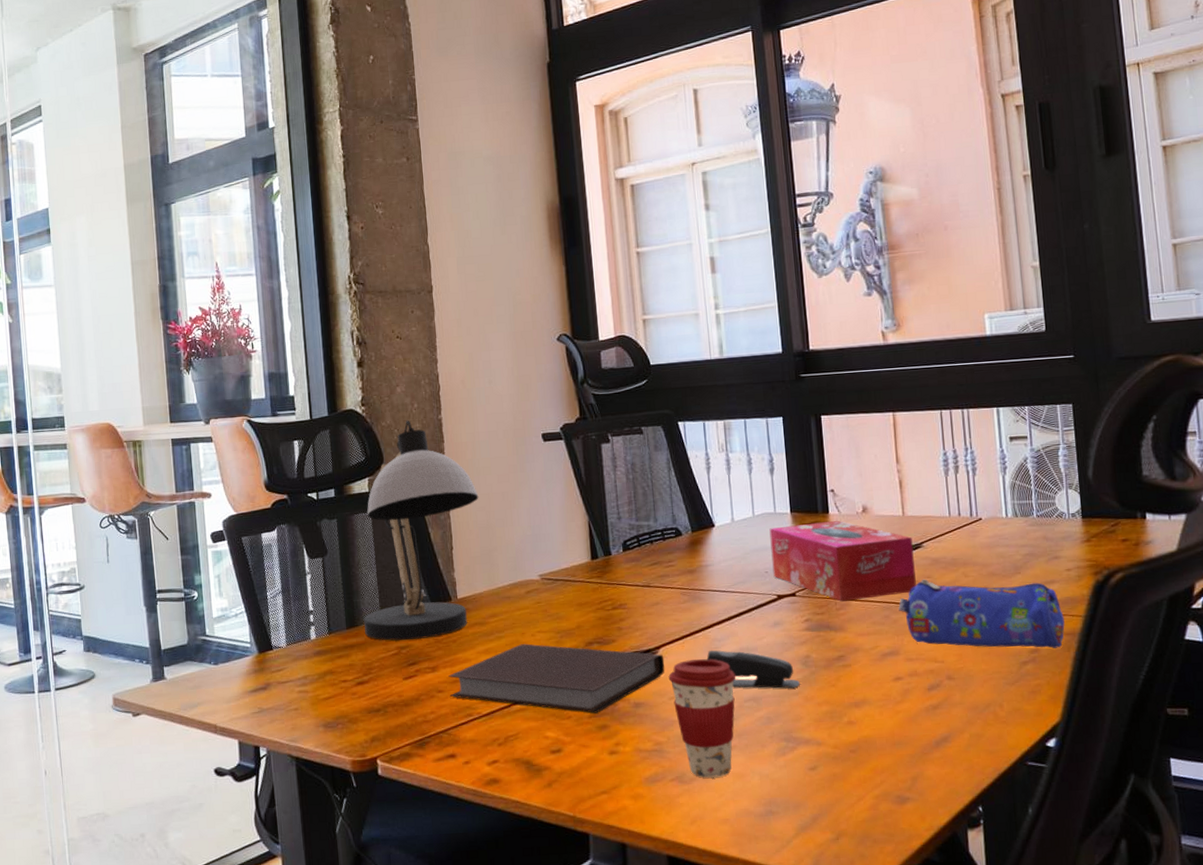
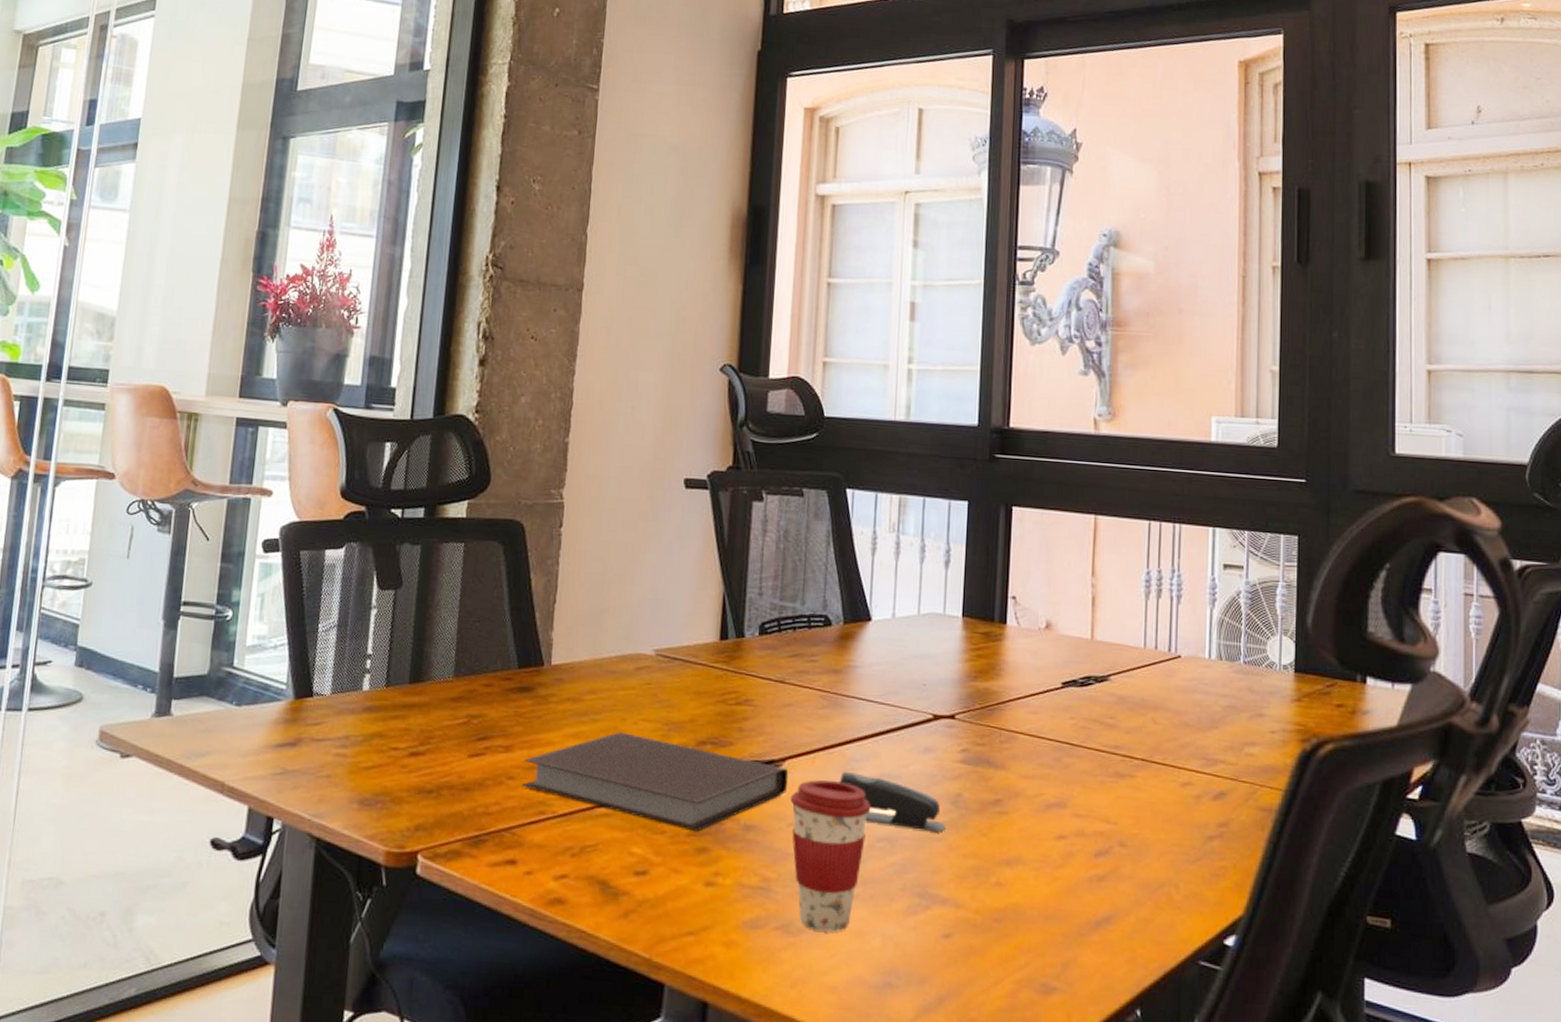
desk lamp: present [364,420,479,641] -> none [431,437,598,709]
tissue box: present [769,520,916,602] -> none [932,632,1099,734]
pencil case: present [898,579,1065,648] -> none [1072,719,1261,825]

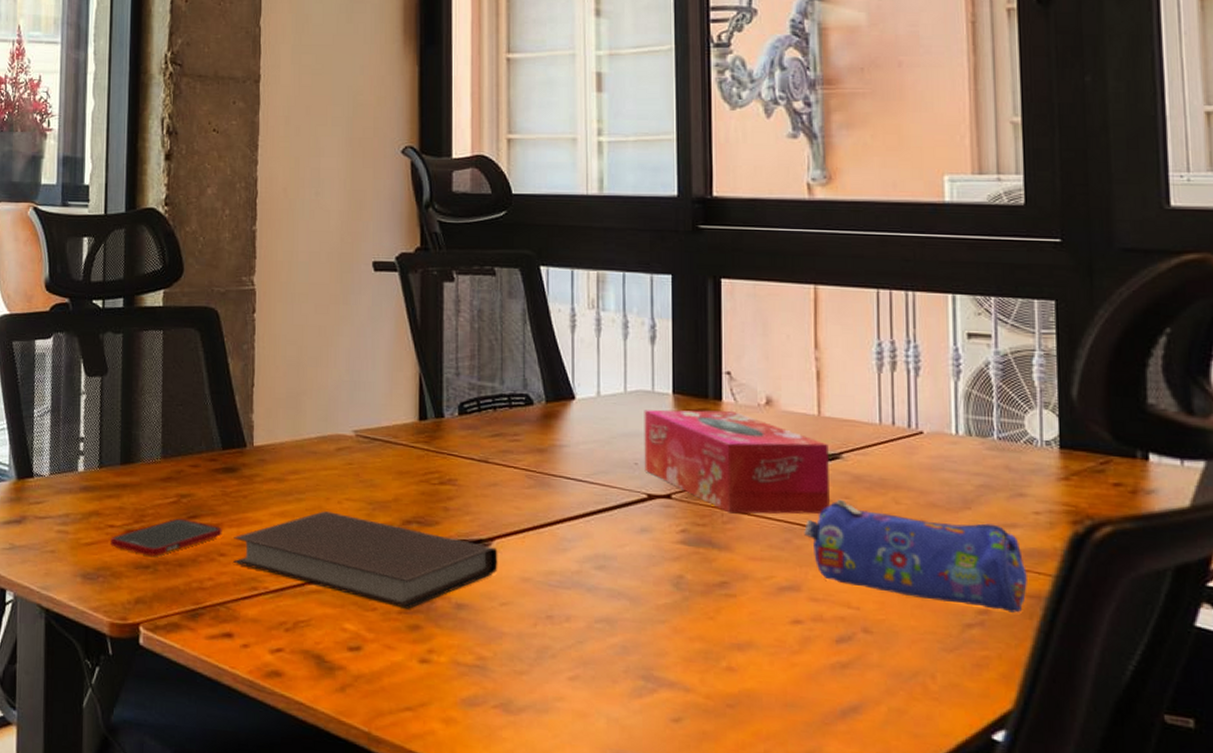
cell phone: none [392,740,513,780] -> present [110,518,222,556]
coffee cup: present [790,780,871,932] -> none [501,559,587,712]
stapler: present [839,771,945,832] -> none [551,551,668,614]
tissue box: none [932,632,1099,734] -> present [644,409,830,515]
pencil case: none [1072,719,1261,825] -> present [804,499,1027,613]

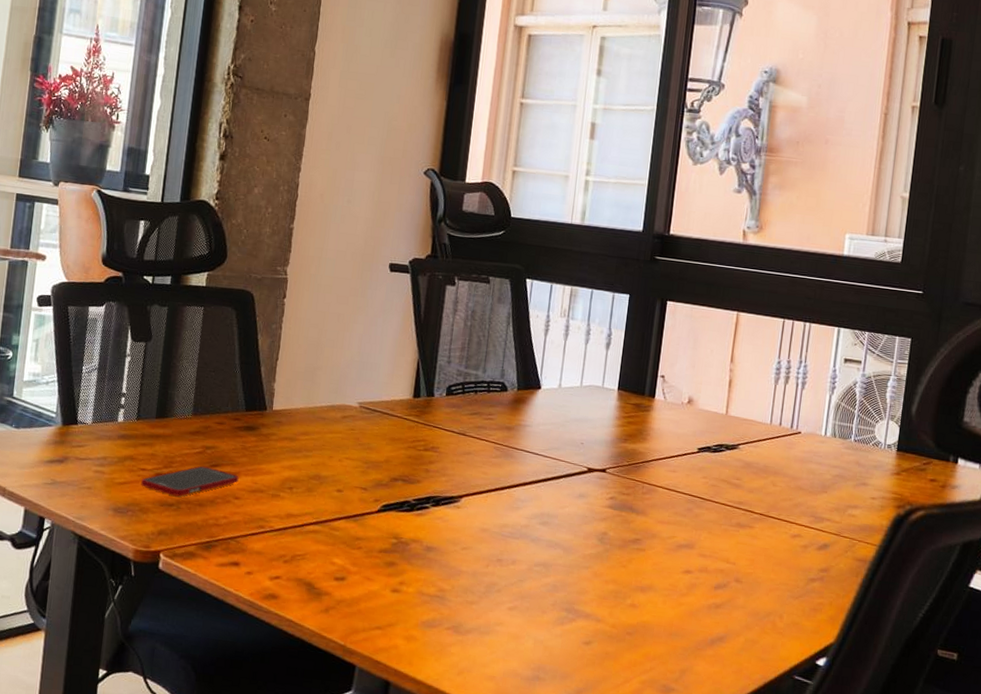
notebook: present [233,511,498,609] -> none [246,467,465,549]
tissue box: present [644,409,830,515] -> none [588,401,730,491]
pencil case: present [804,499,1027,613] -> none [702,480,860,572]

